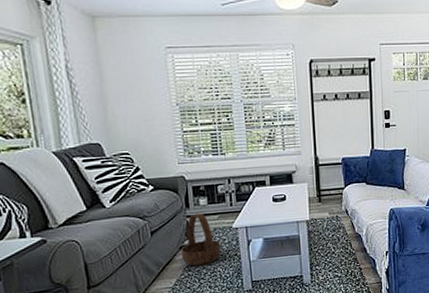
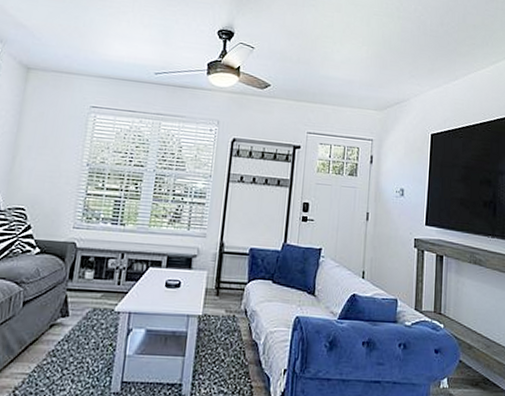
basket: present [181,213,222,266] -> none [49,287,97,352]

